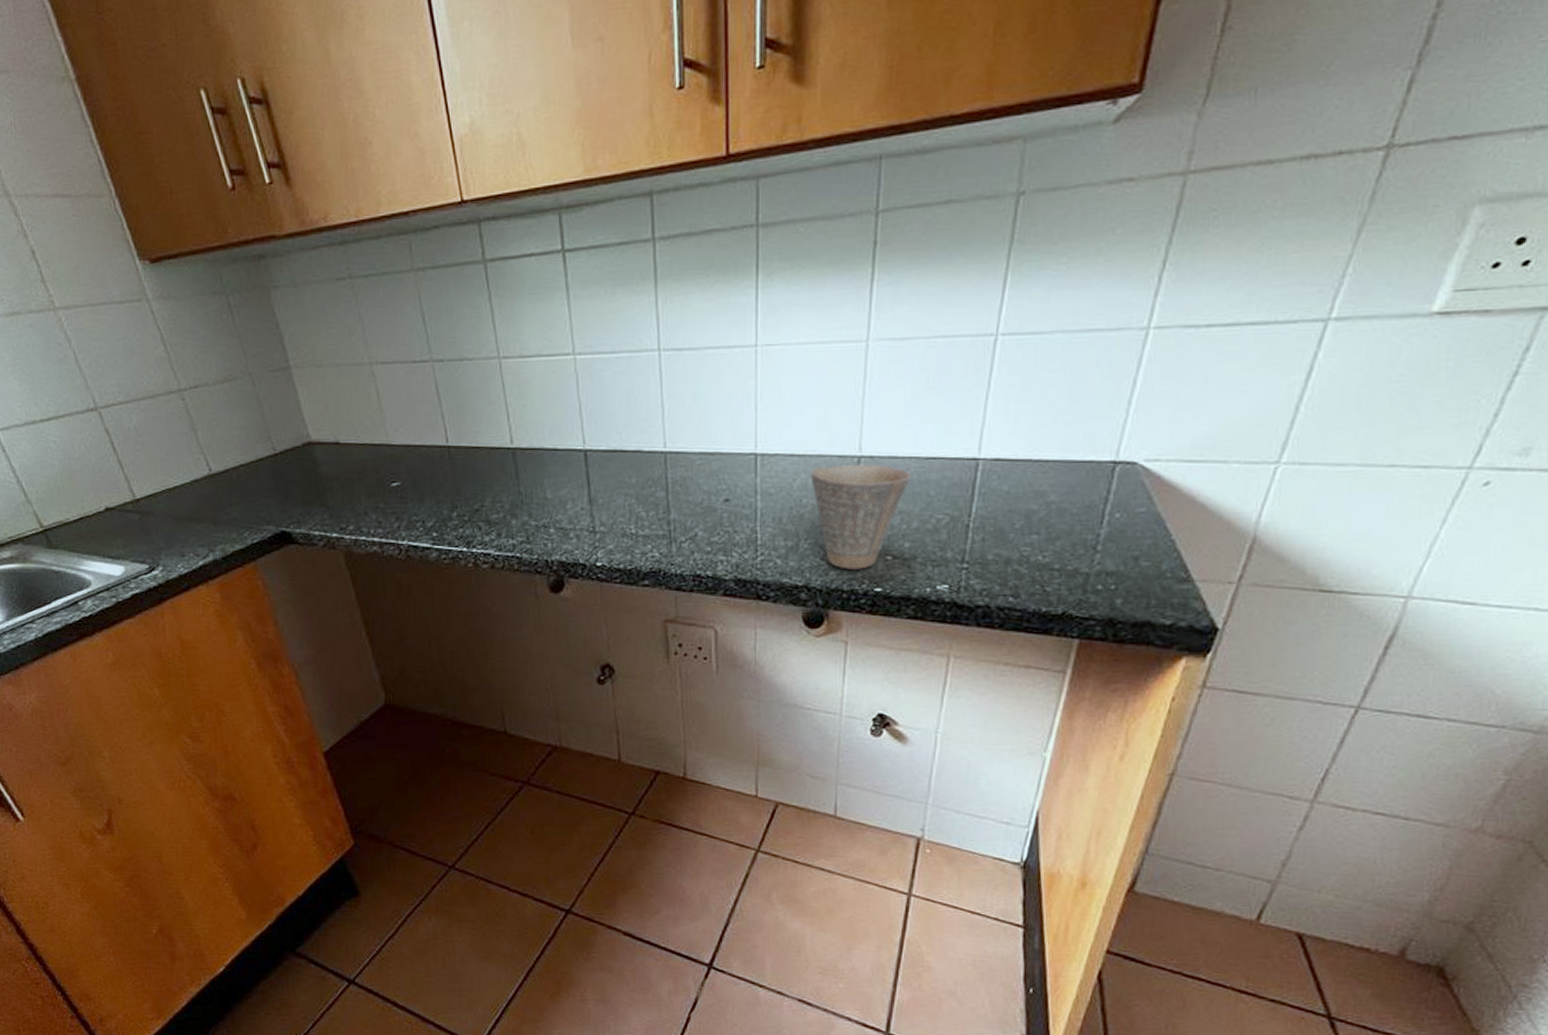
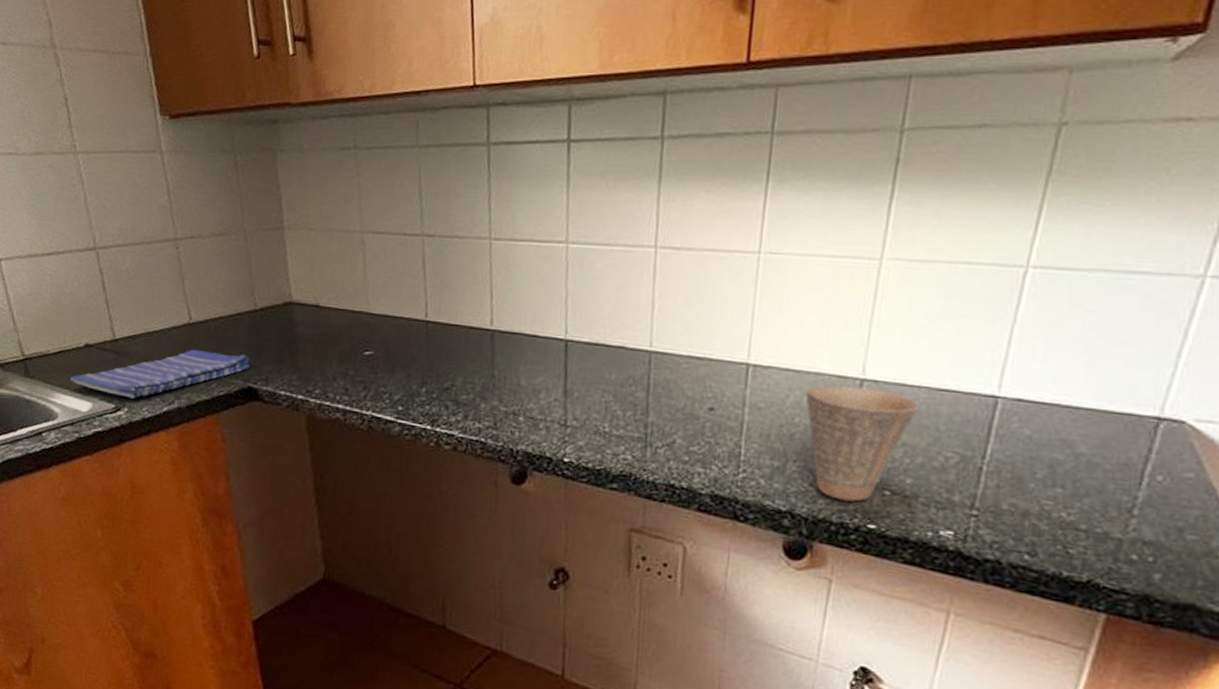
dish towel: none [97,499,280,557] -> present [71,349,251,399]

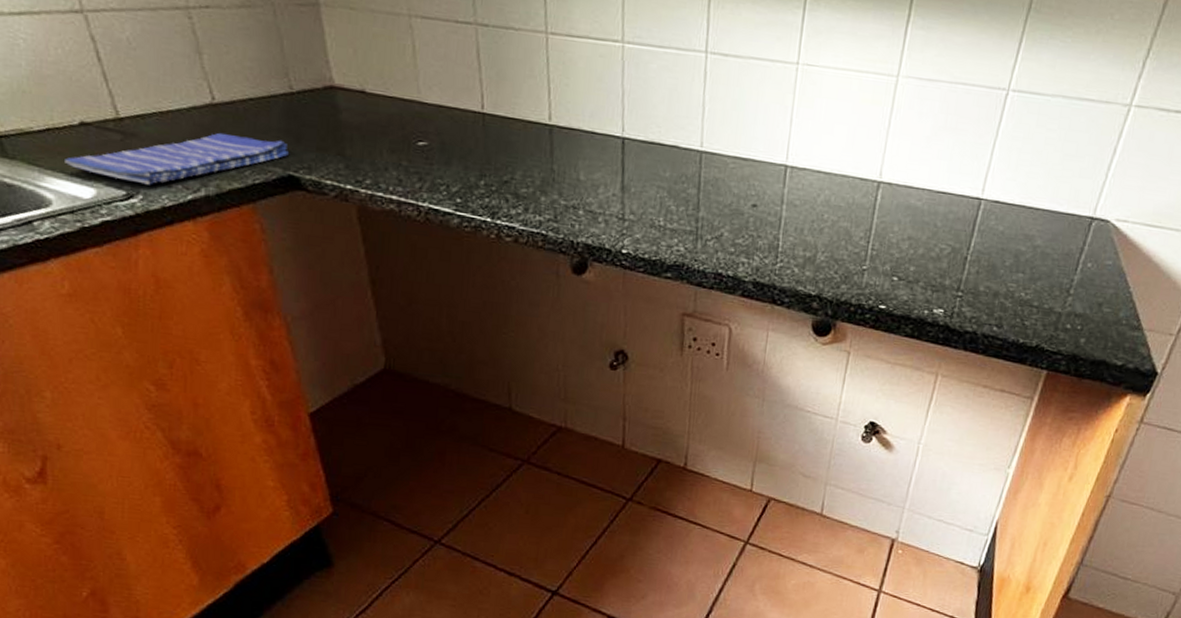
cup: present [805,385,918,502] -> none [833,186,922,287]

